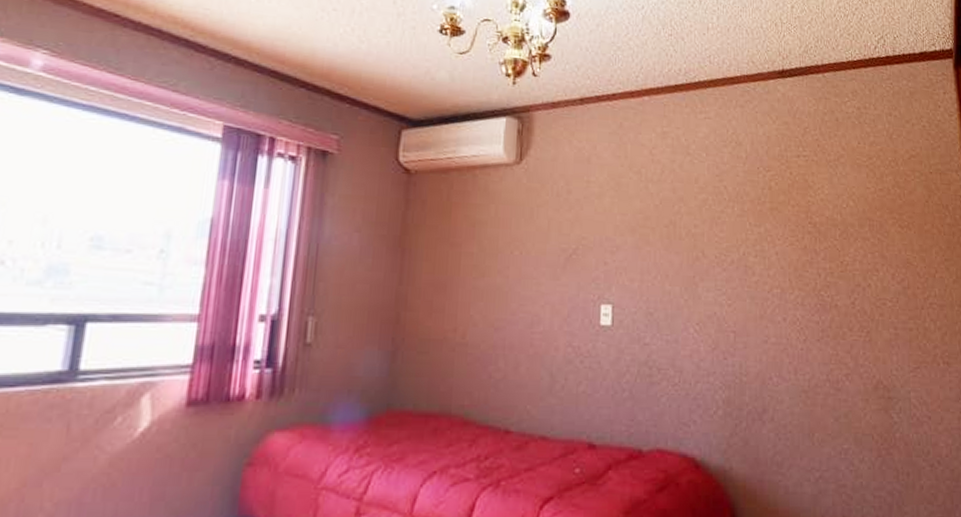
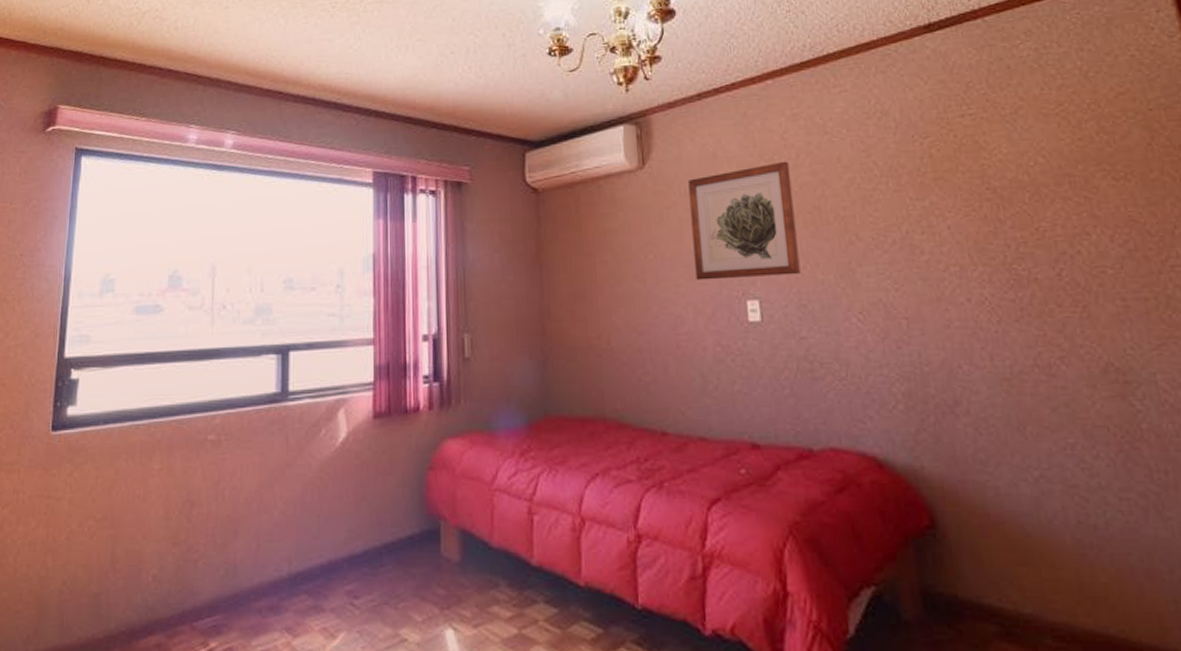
wall art: none [557,175,654,284] -> present [688,161,801,281]

